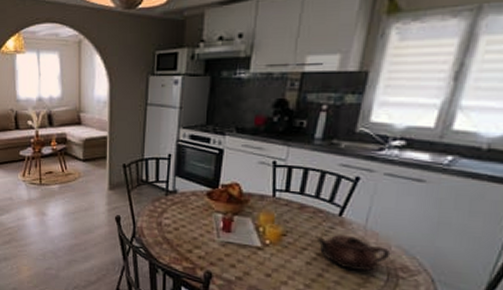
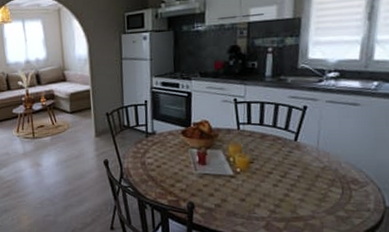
teapot: present [316,234,391,272] -> none [279,156,342,188]

